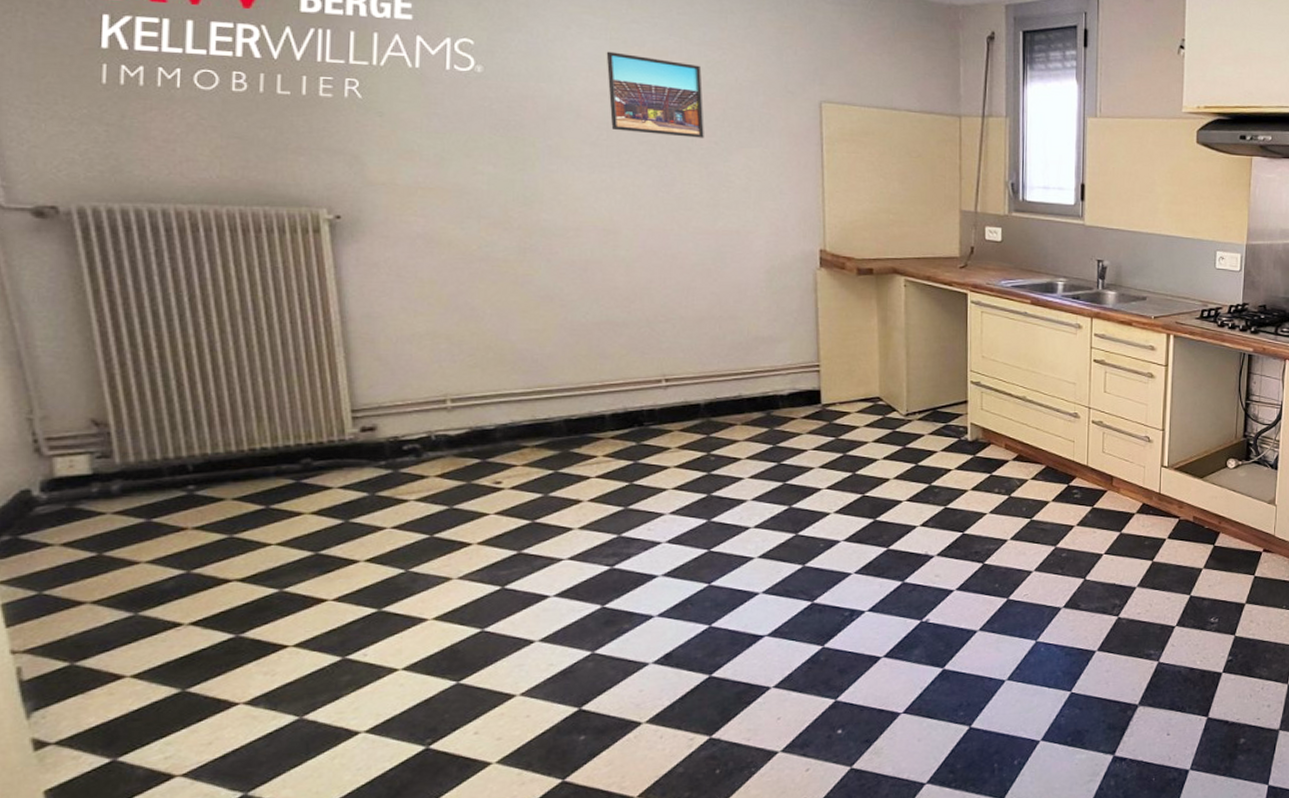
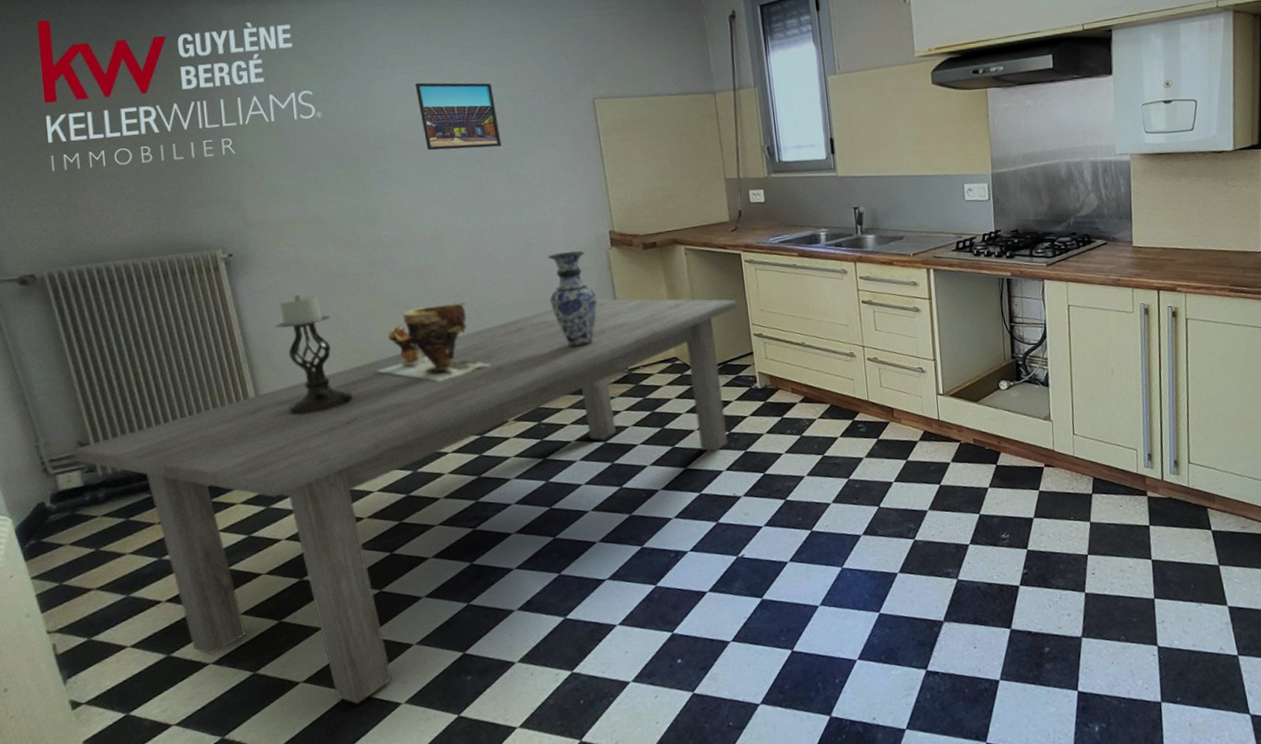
dining table: none [83,323,956,761] -> present [73,298,737,704]
candle holder: none [386,273,478,415] -> present [275,294,353,415]
clay pot: none [513,306,657,394] -> present [377,302,490,381]
vase: none [739,265,796,375] -> present [548,251,597,348]

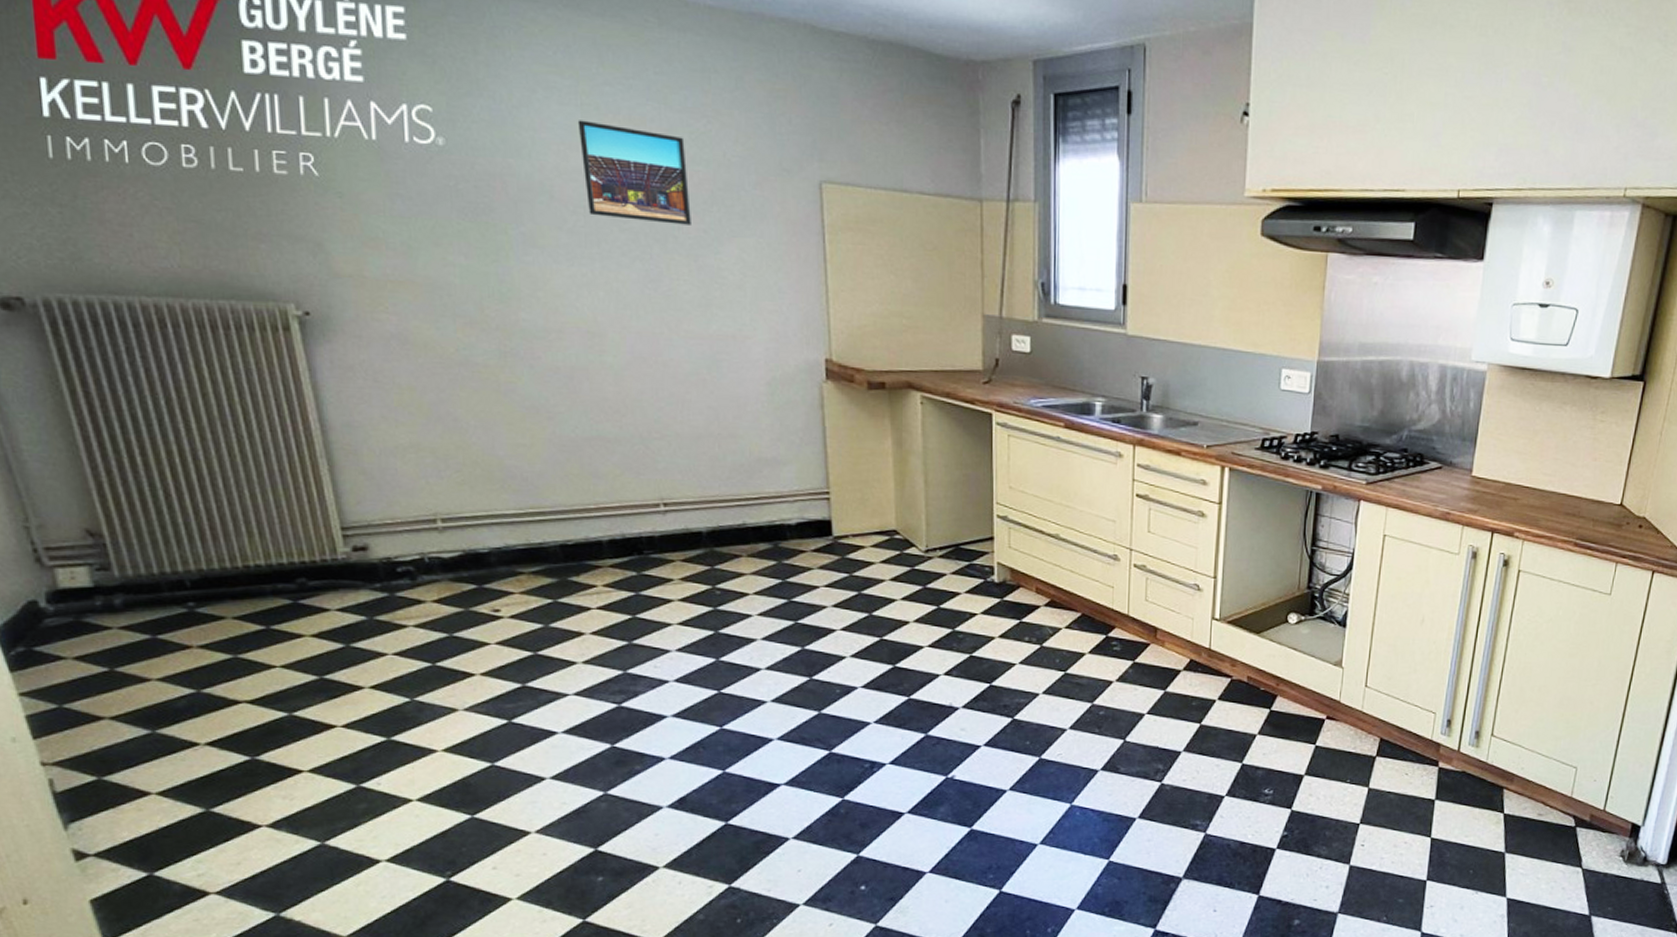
dining table: present [73,298,737,704] -> none [79,443,980,893]
candle holder: present [275,294,353,415] -> none [366,378,469,536]
clay pot: present [377,302,490,381] -> none [503,419,655,518]
vase: present [548,251,597,348] -> none [739,376,802,501]

